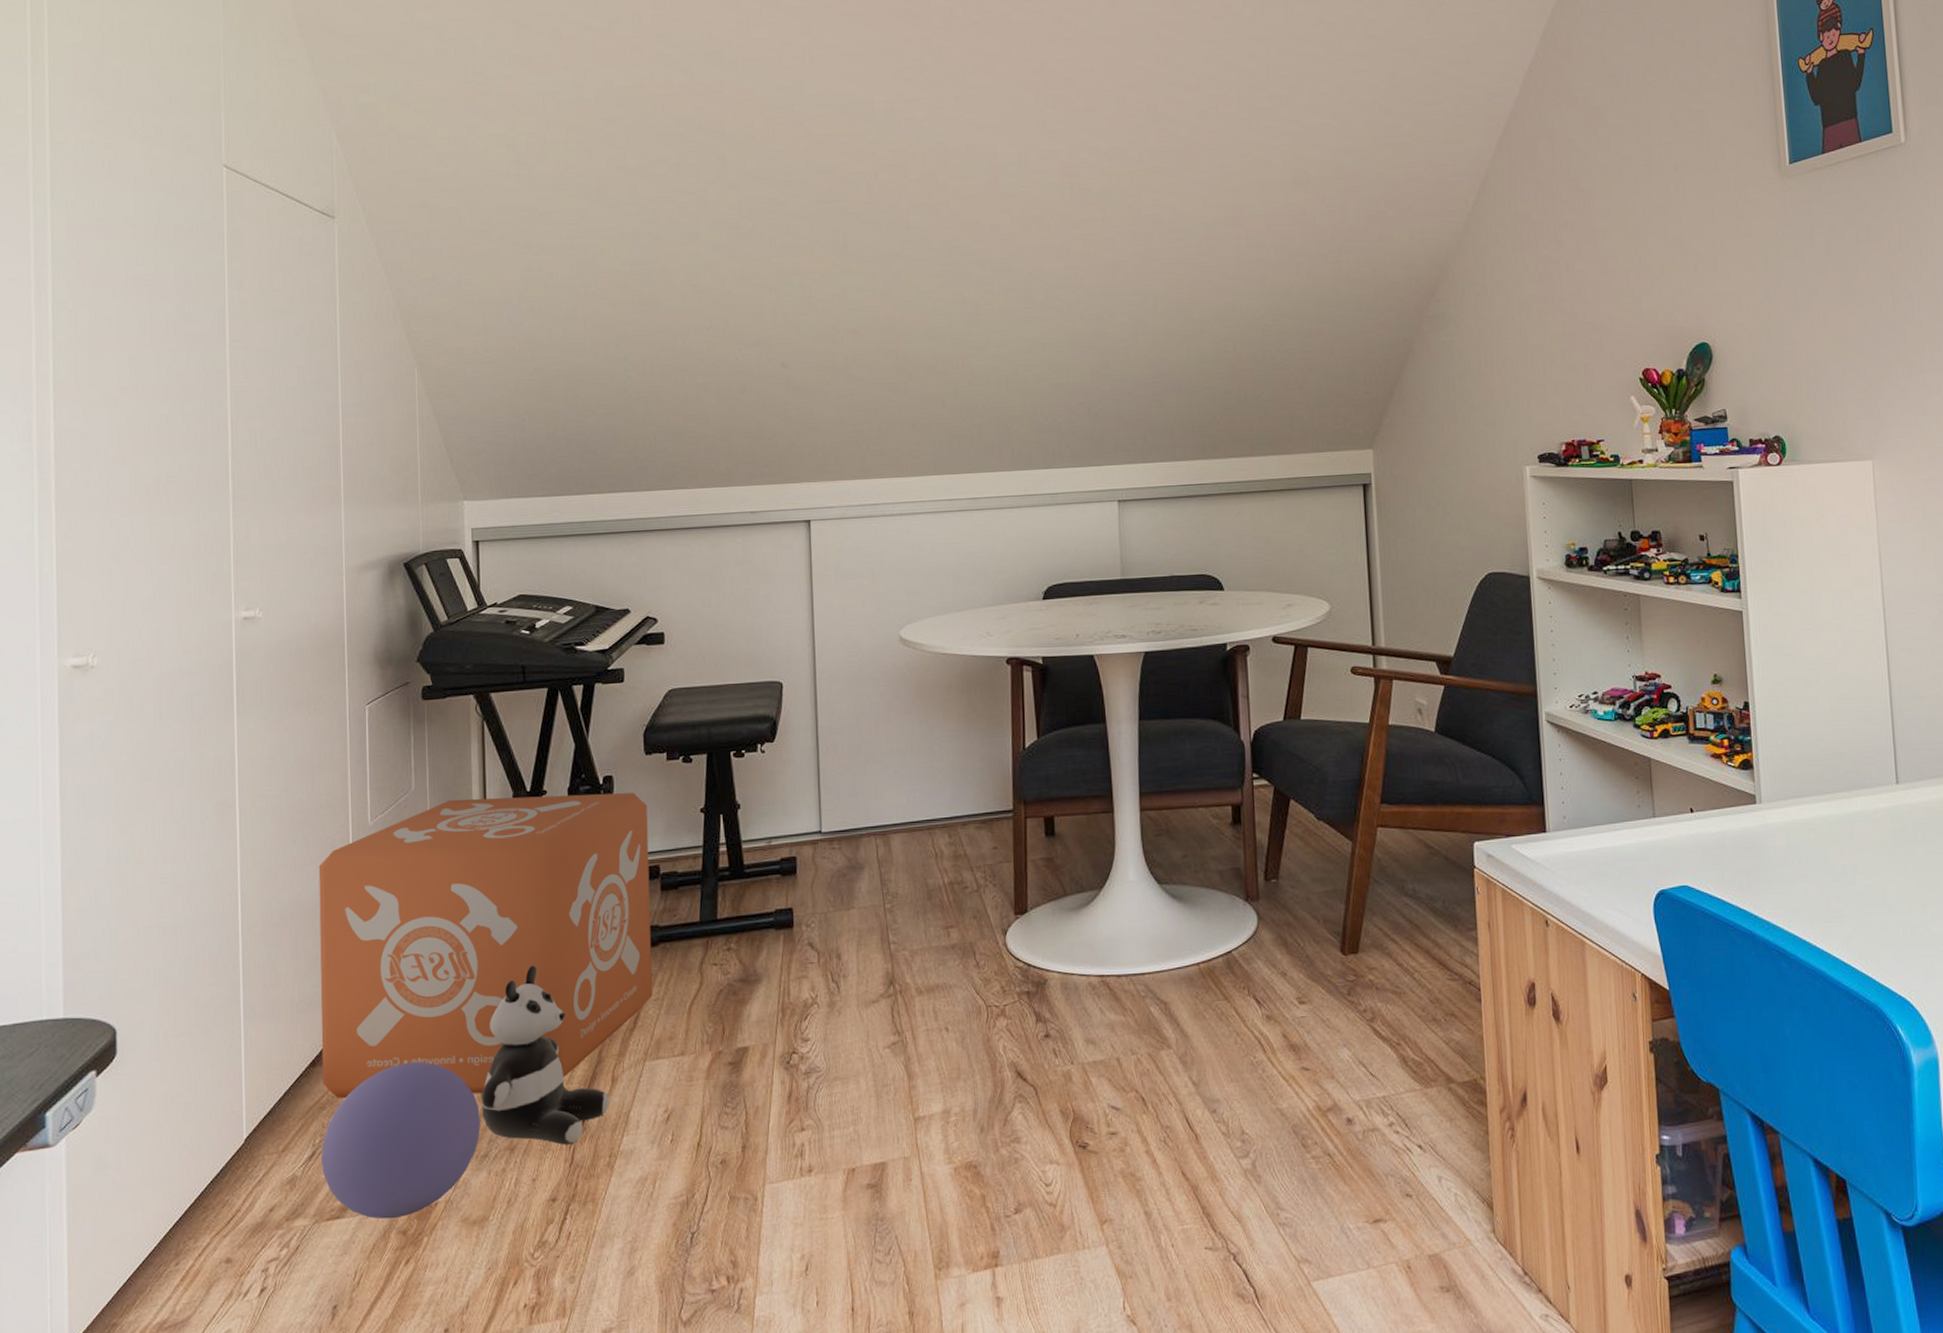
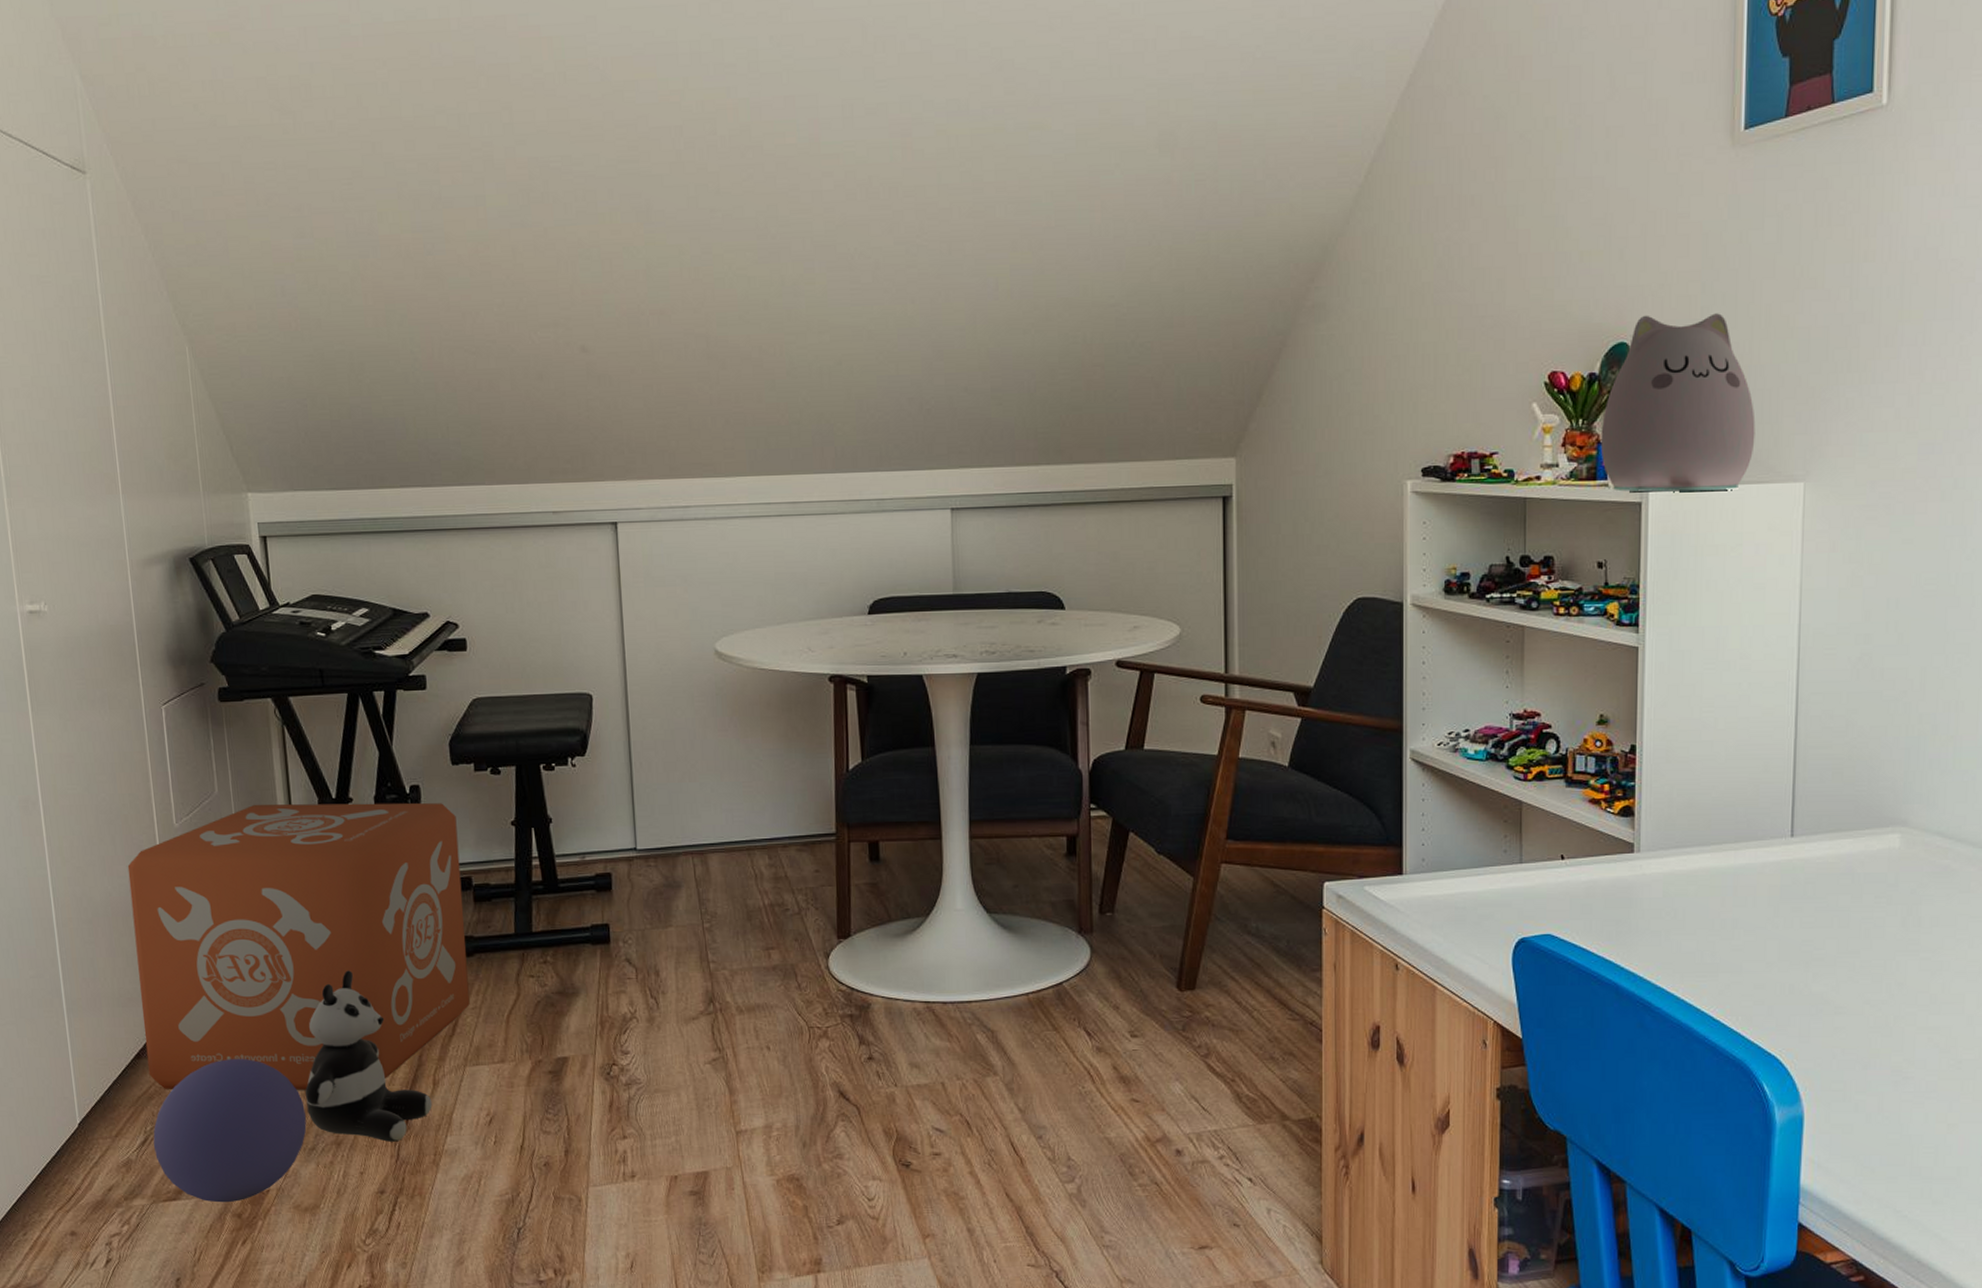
plush toy: none [1692,316,1826,472] -> present [1600,313,1756,492]

